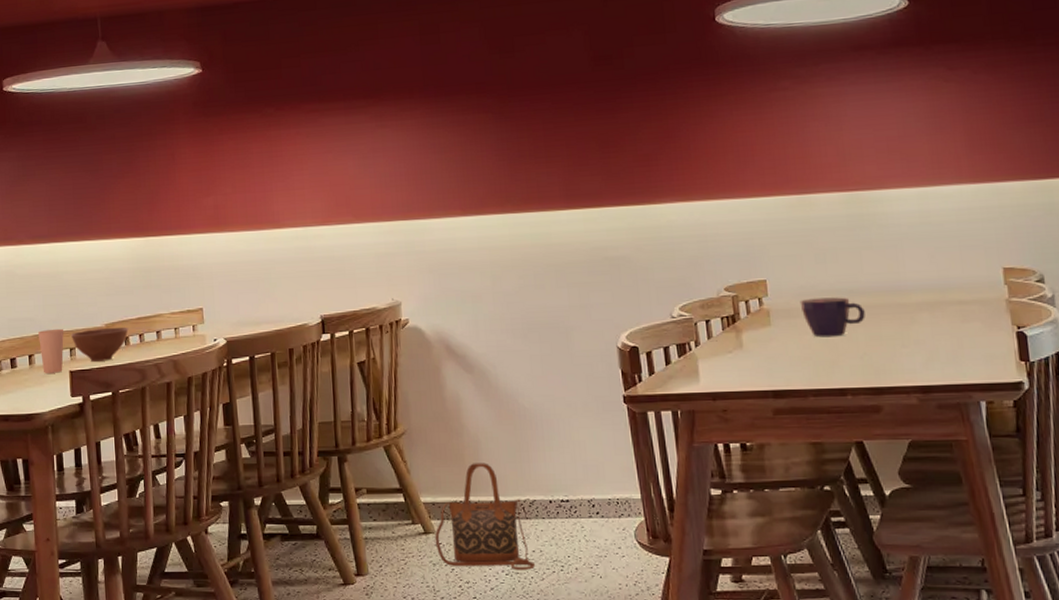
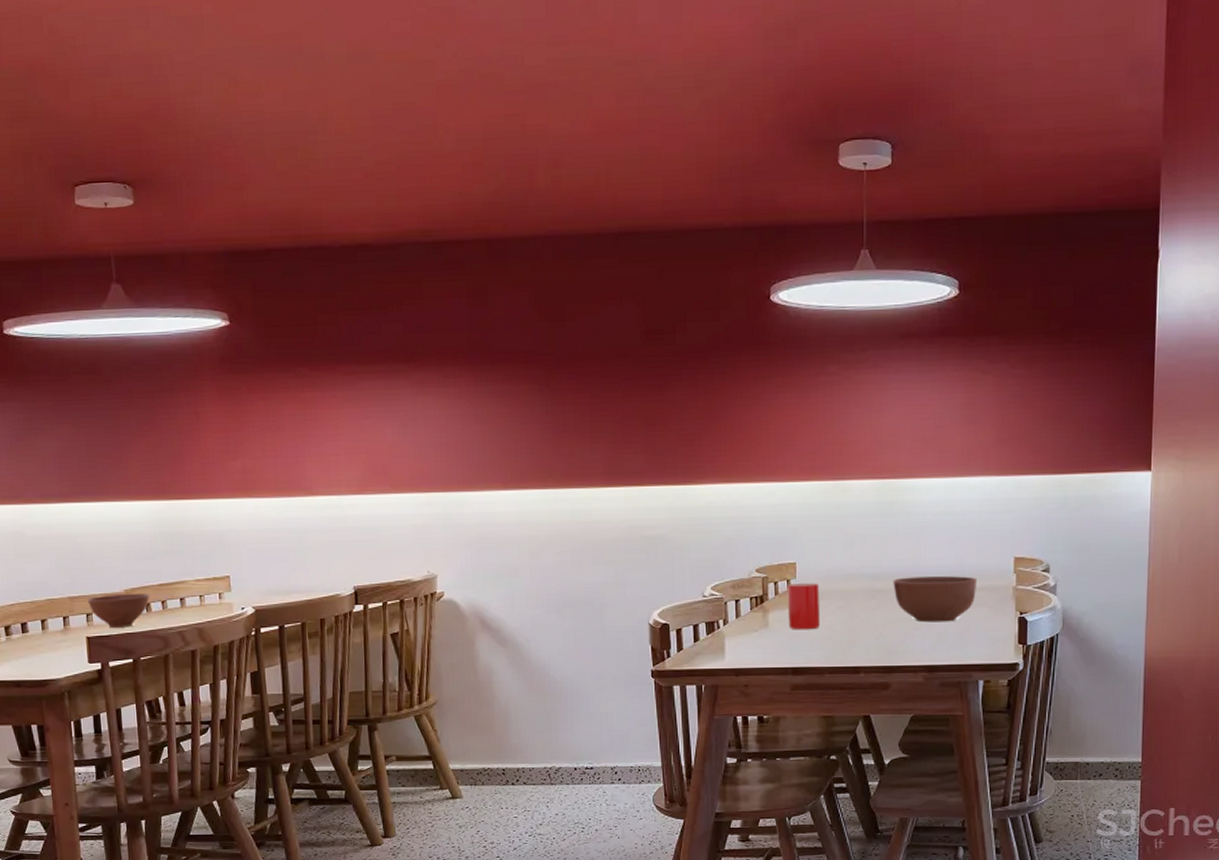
cup: present [38,328,64,373] -> none [51,593,80,639]
handbag: present [434,463,536,571] -> none [462,732,558,833]
cup: none [759,300,798,351] -> present [787,582,820,630]
cup: present [799,297,865,338] -> none [825,581,884,619]
bowl: none [872,289,966,340] -> present [893,576,978,623]

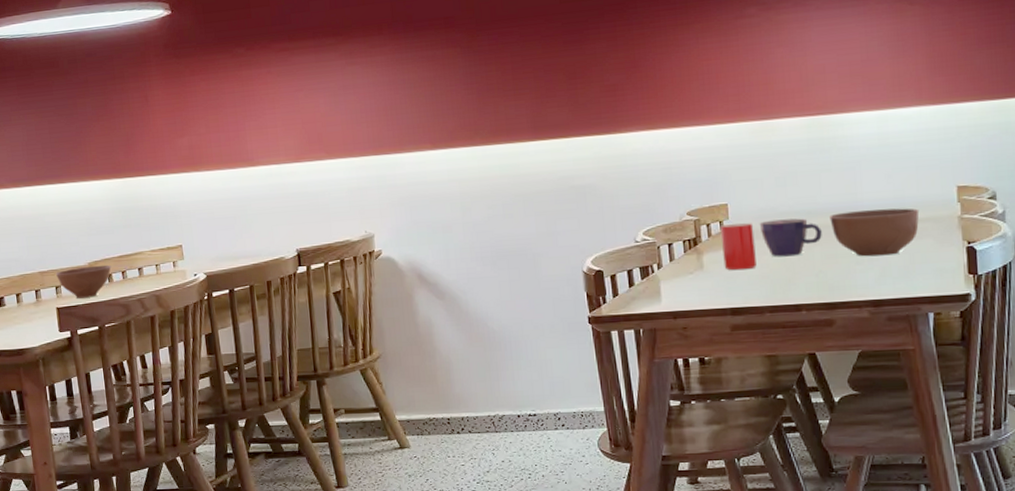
cup: none [825,581,884,619] -> present [759,218,822,257]

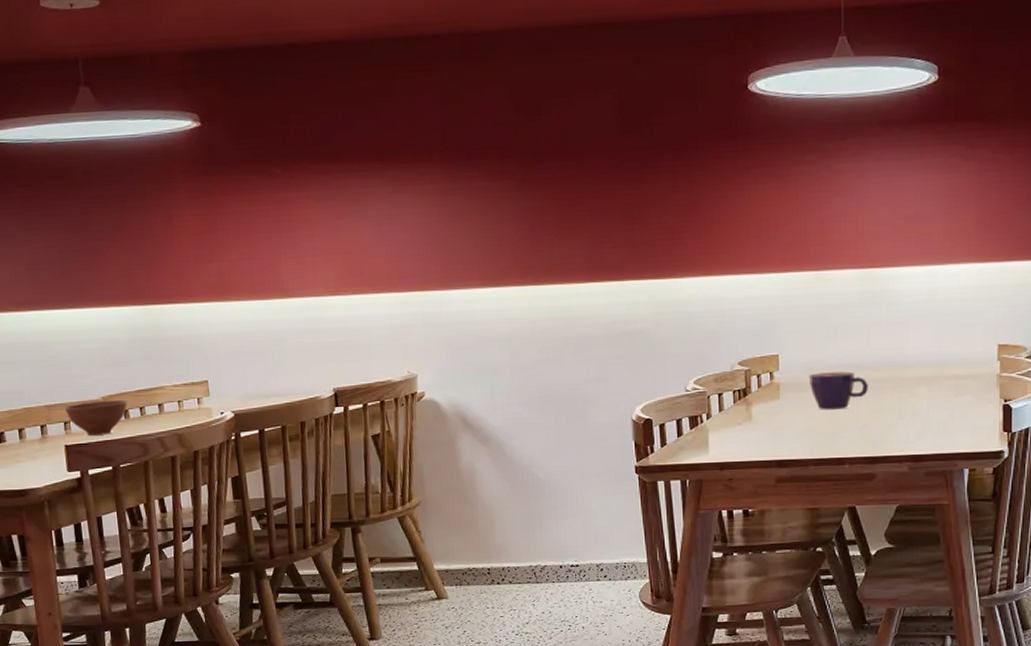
cup: present [720,222,757,271] -> none [770,374,804,423]
bowl: present [829,208,920,257] -> none [876,364,962,412]

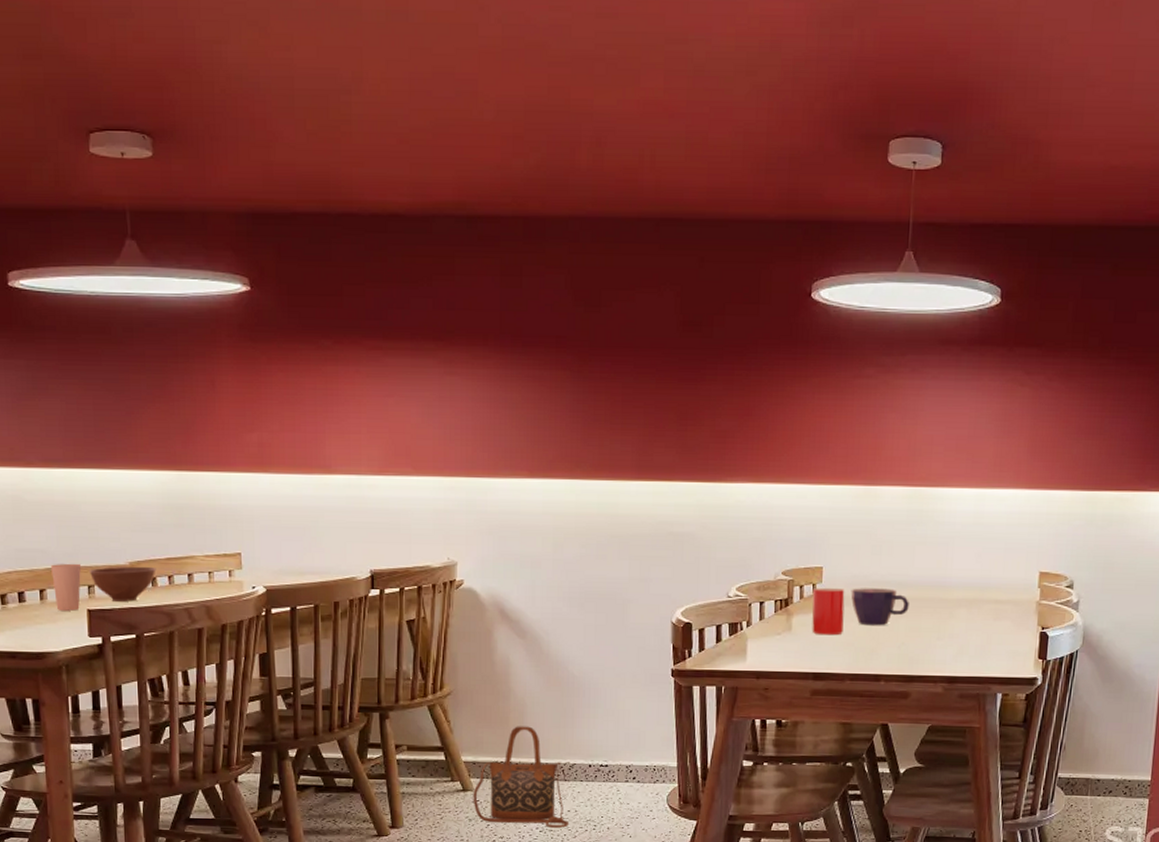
cup: none [28,401,58,448] -> present [51,563,82,611]
handbag: none [447,531,545,631] -> present [473,726,570,829]
cup: none [770,374,804,423] -> present [812,587,845,636]

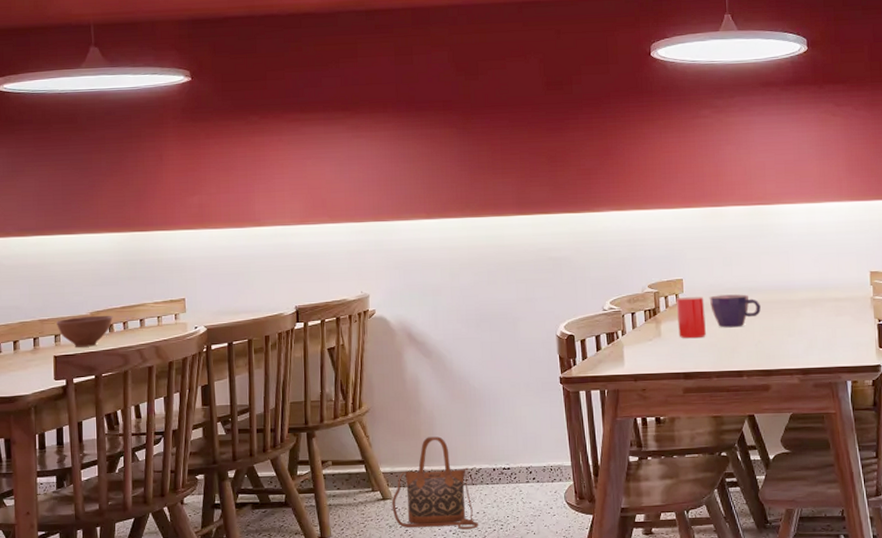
cup: present [51,563,82,611] -> none [24,316,50,358]

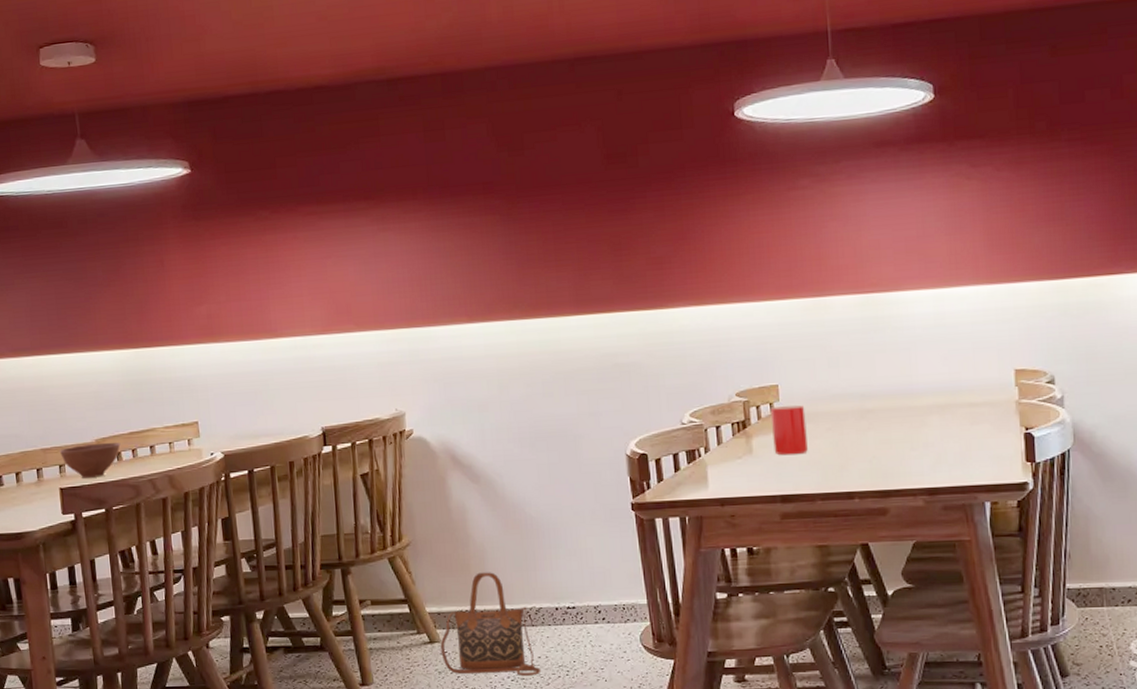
cup: present [709,294,761,328] -> none [811,401,876,442]

